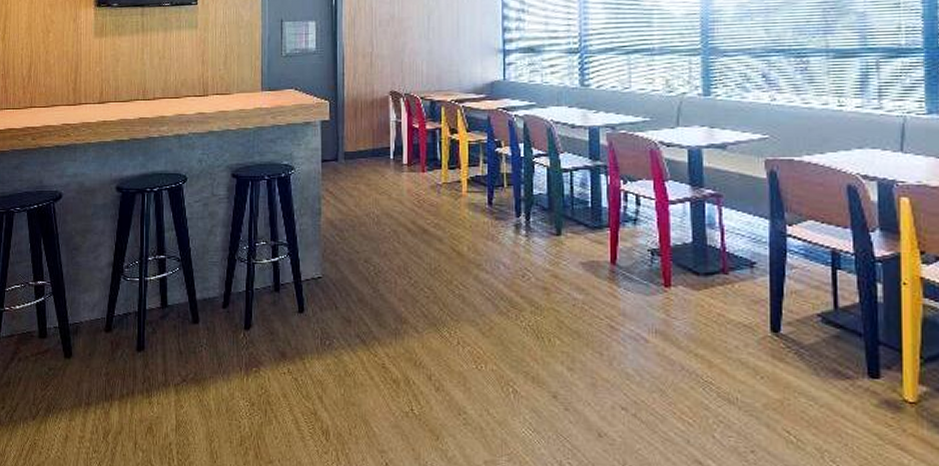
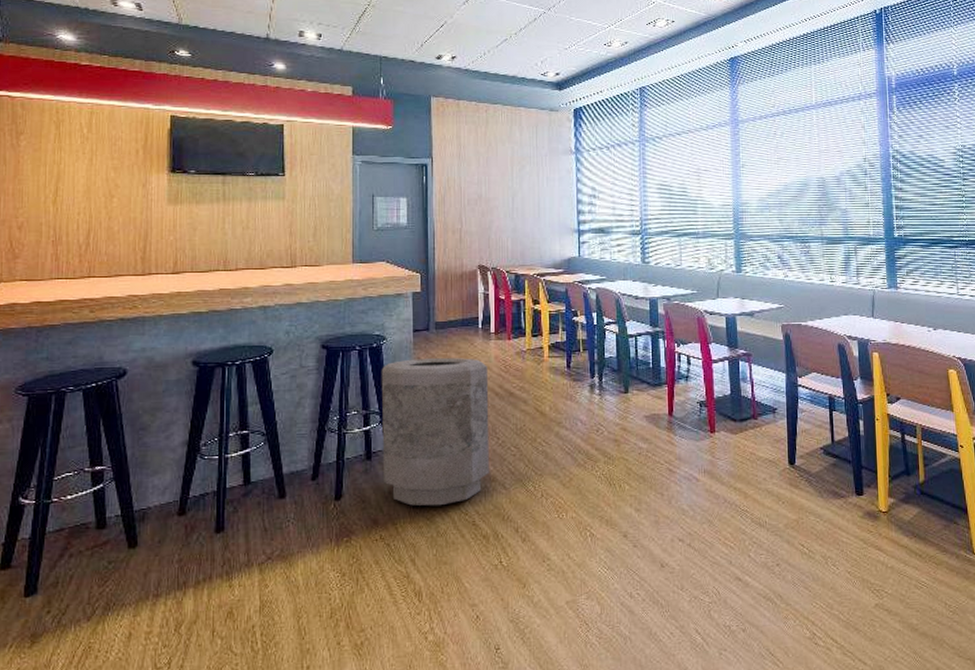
trash can: none [289,190,401,345] -> present [381,358,490,506]

